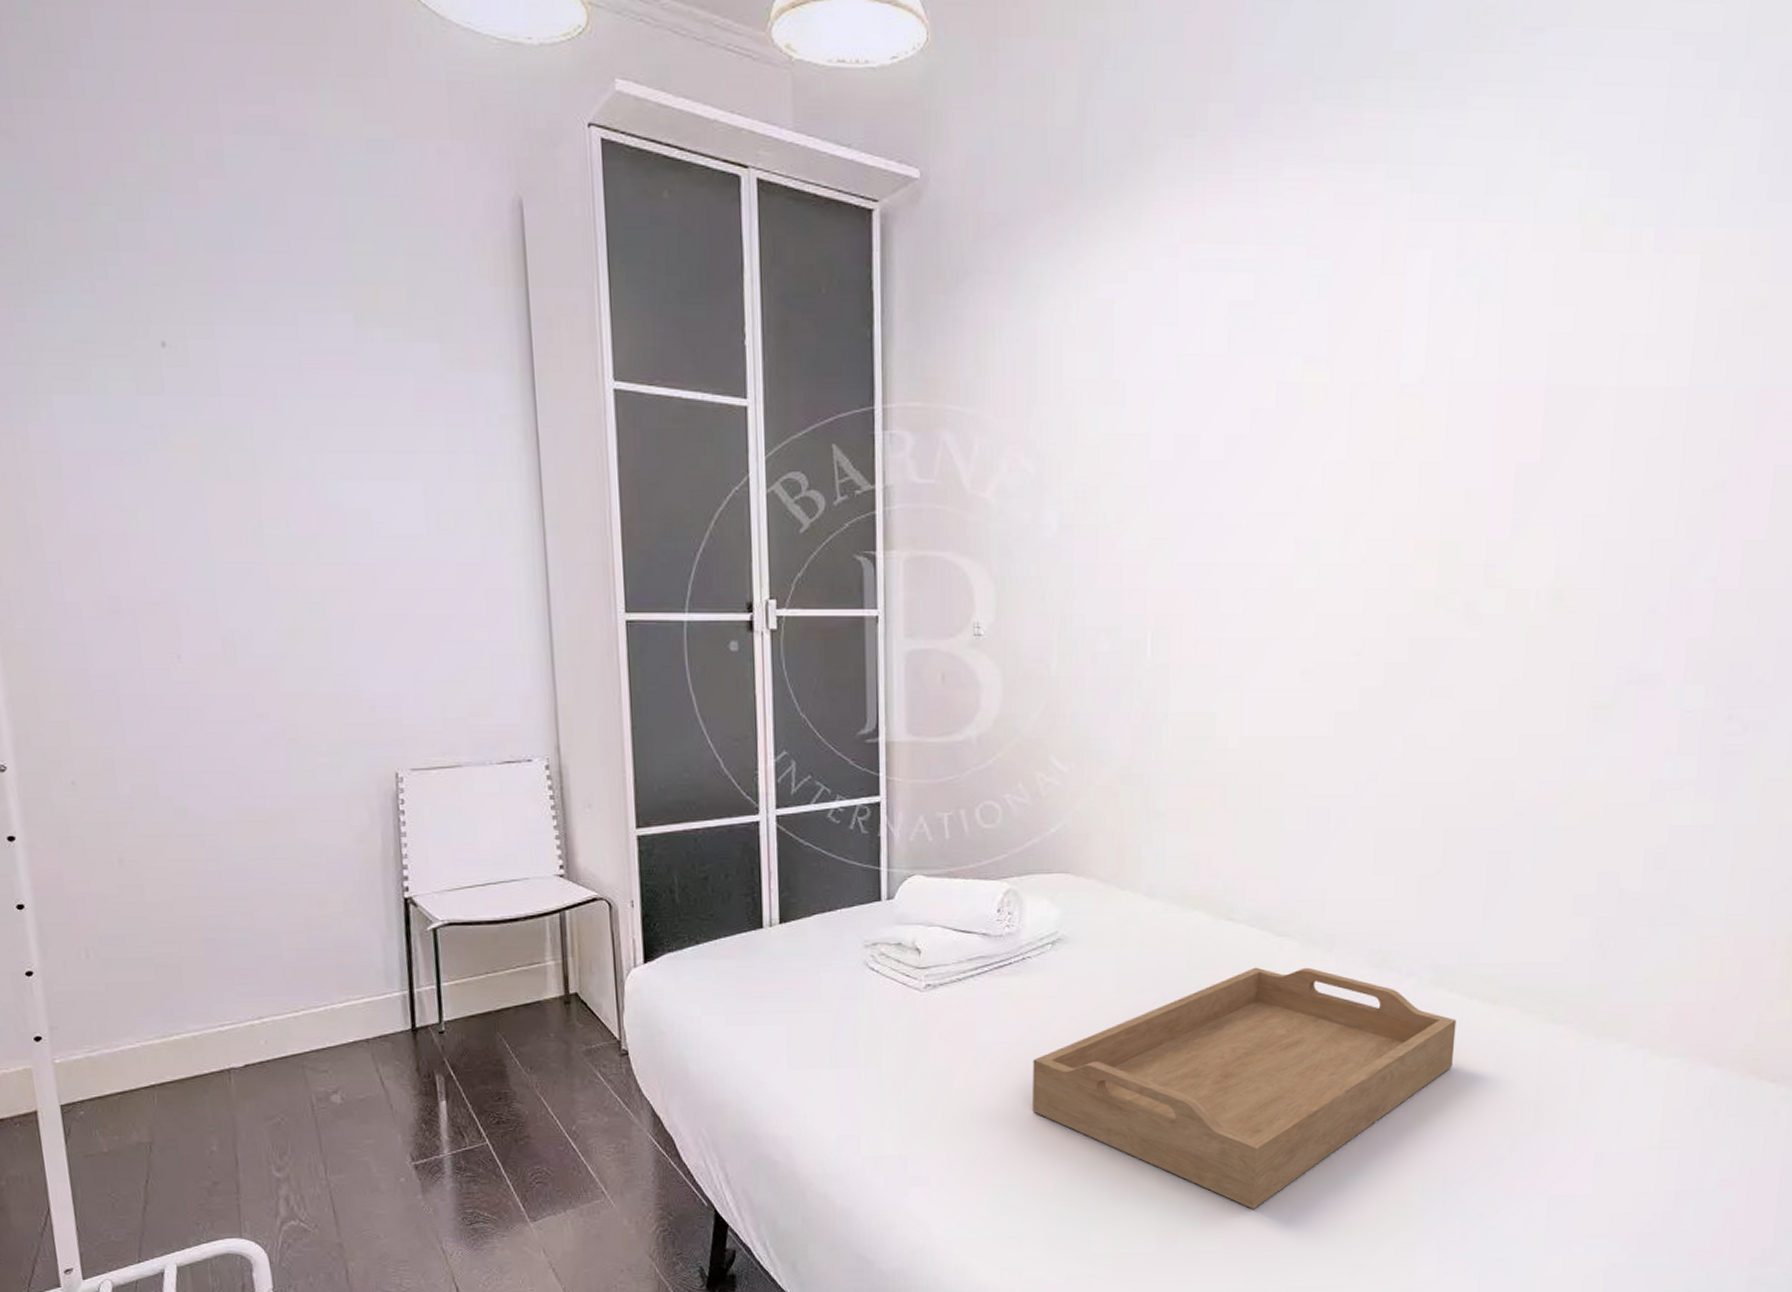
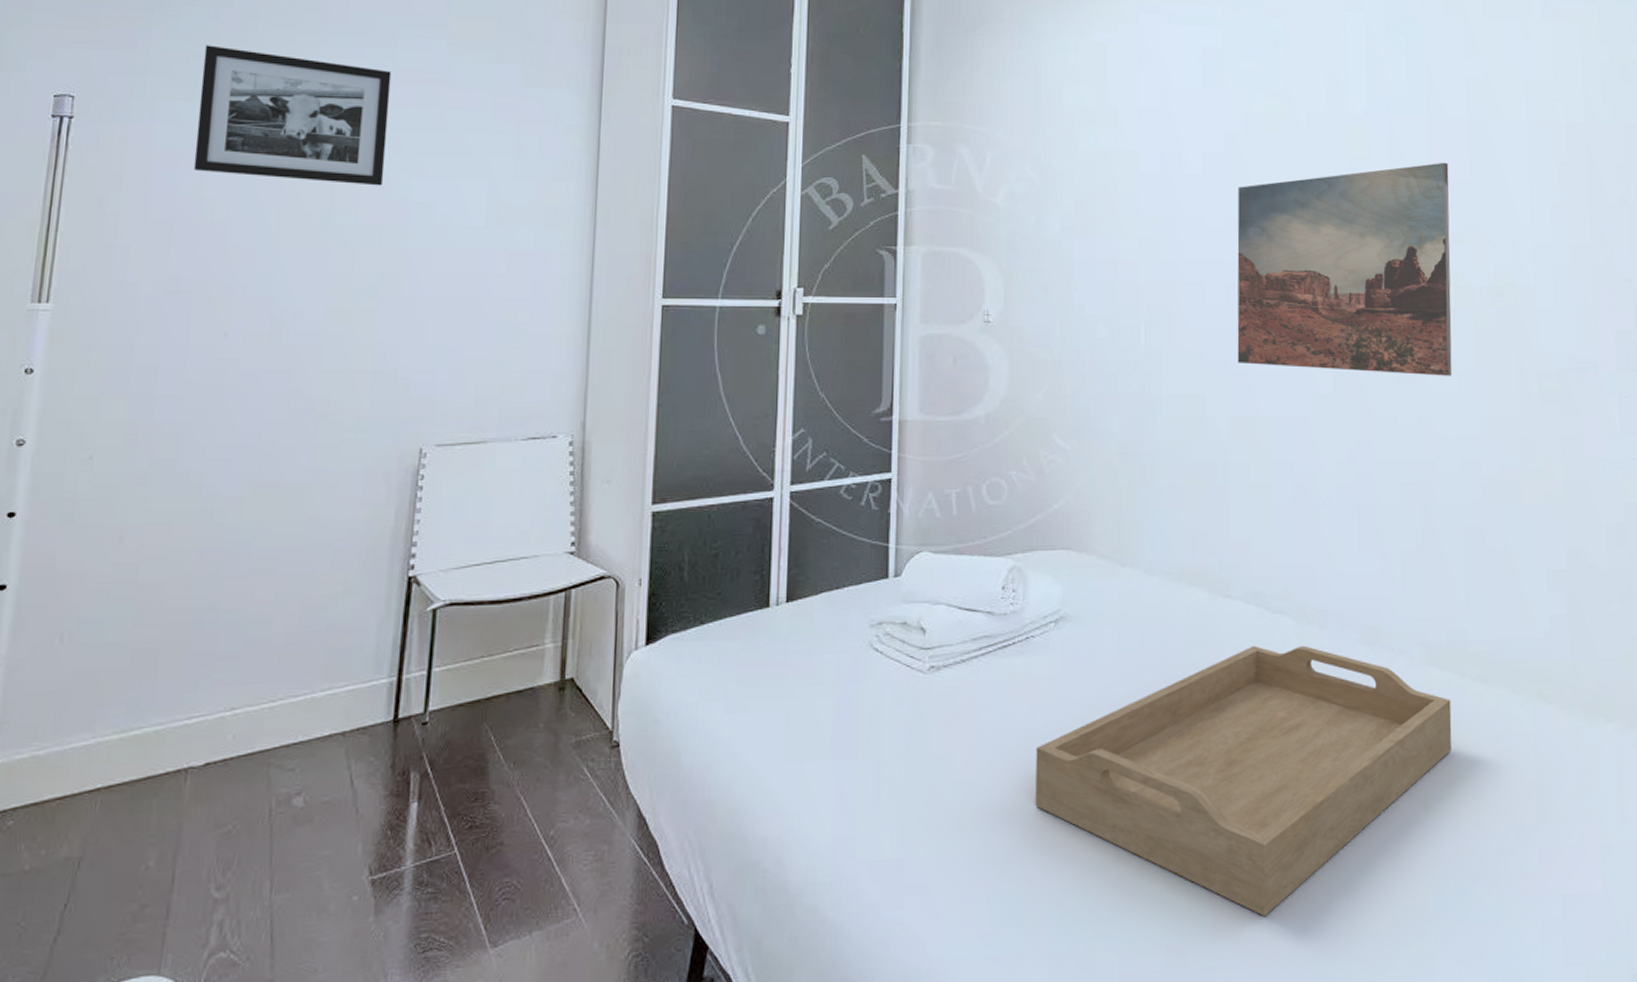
picture frame: none [88,327,311,491] -> present [193,45,392,186]
wall art: none [1253,440,1516,691] -> present [1237,162,1452,376]

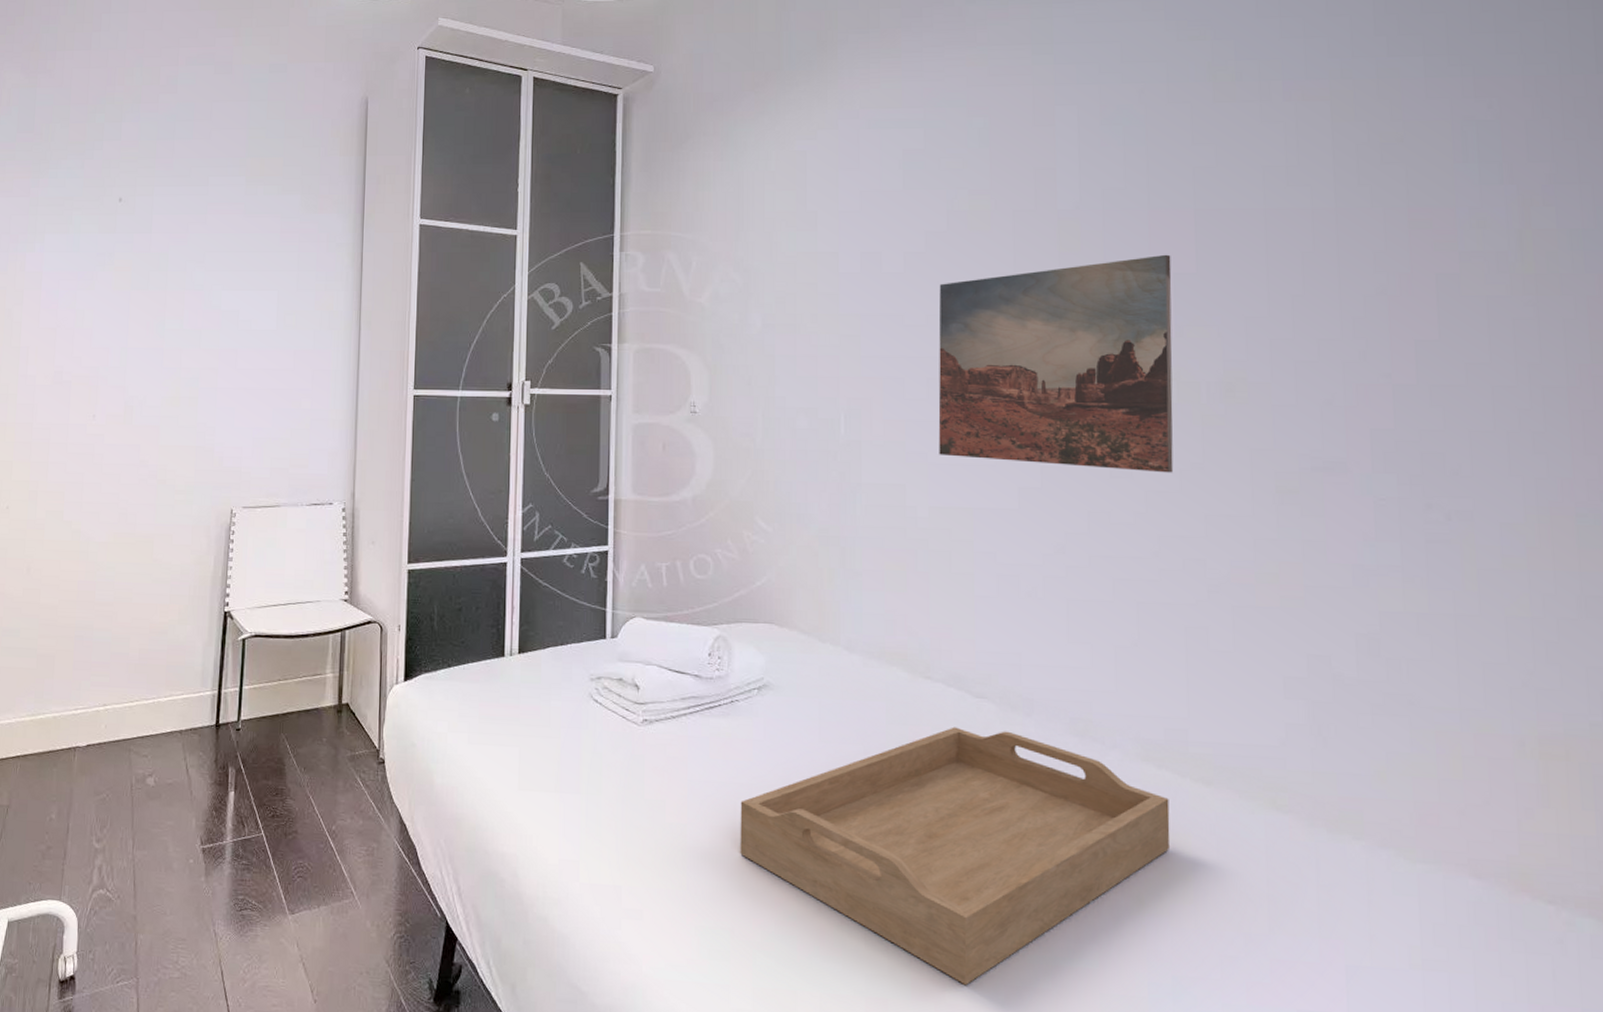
picture frame: present [193,45,392,186] -> none [69,190,205,298]

